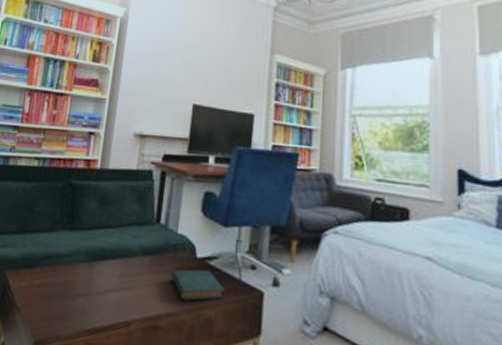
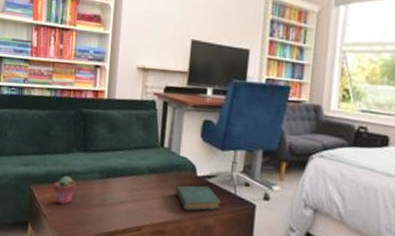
potted succulent: none [31,258,59,296] -> present [53,175,77,205]

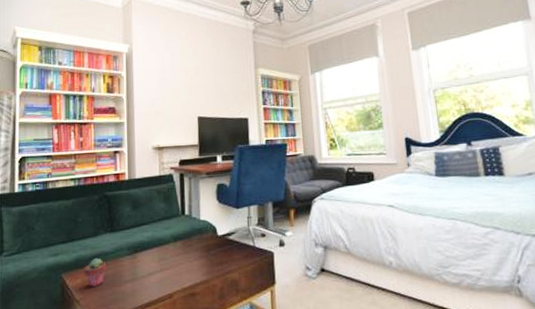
book: present [176,185,222,211] -> none [200,243,244,269]

